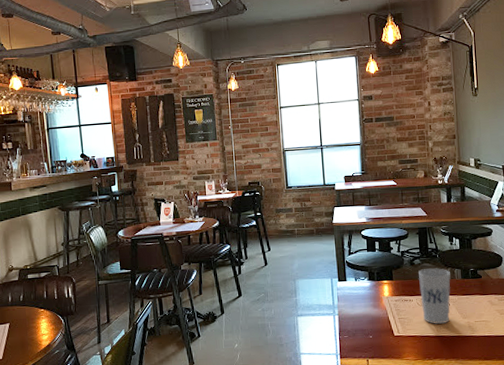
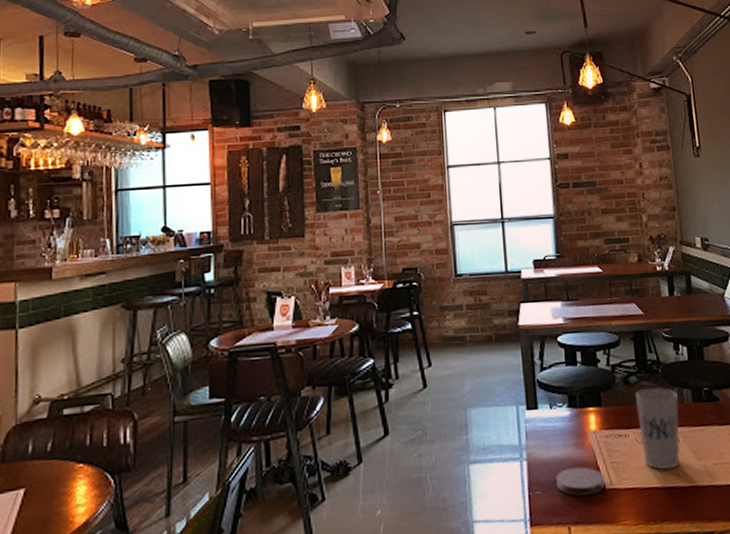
coaster: none [359,320,394,340] -> present [556,467,606,496]

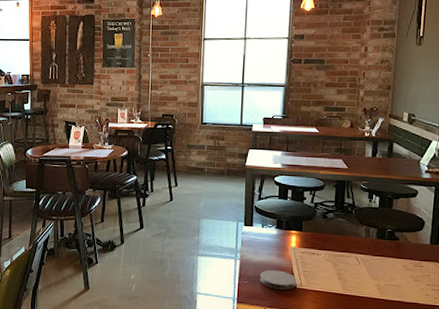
cup: present [635,388,680,470] -> none [329,224,365,282]

